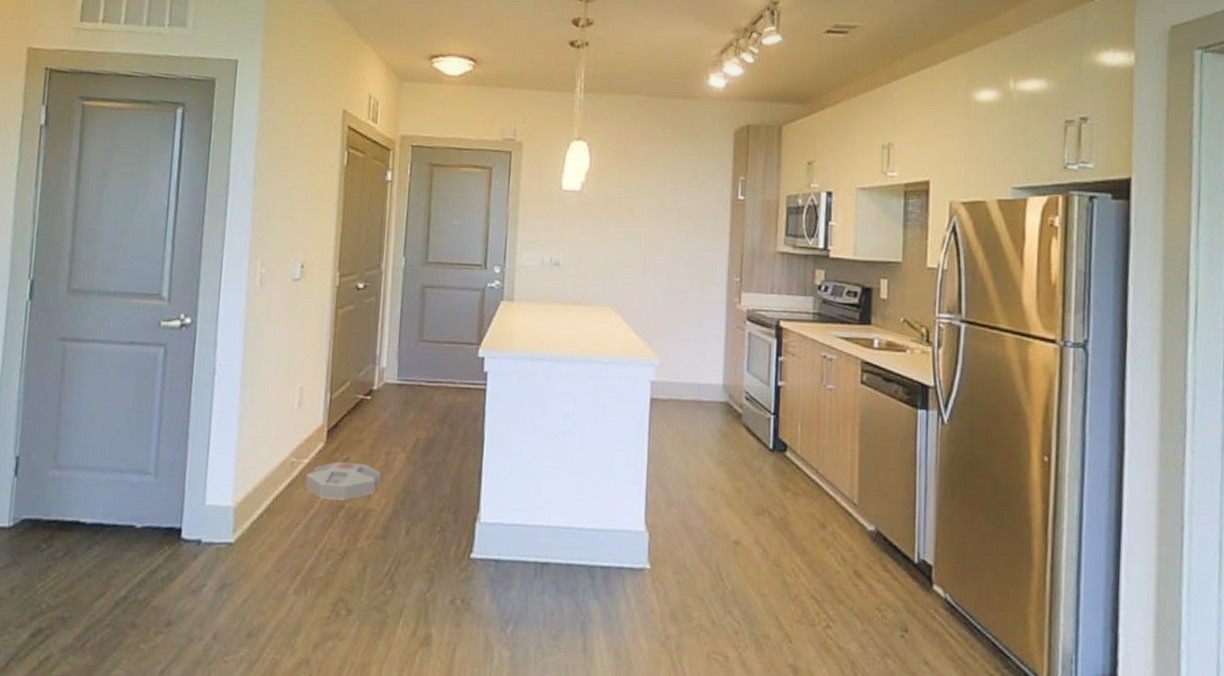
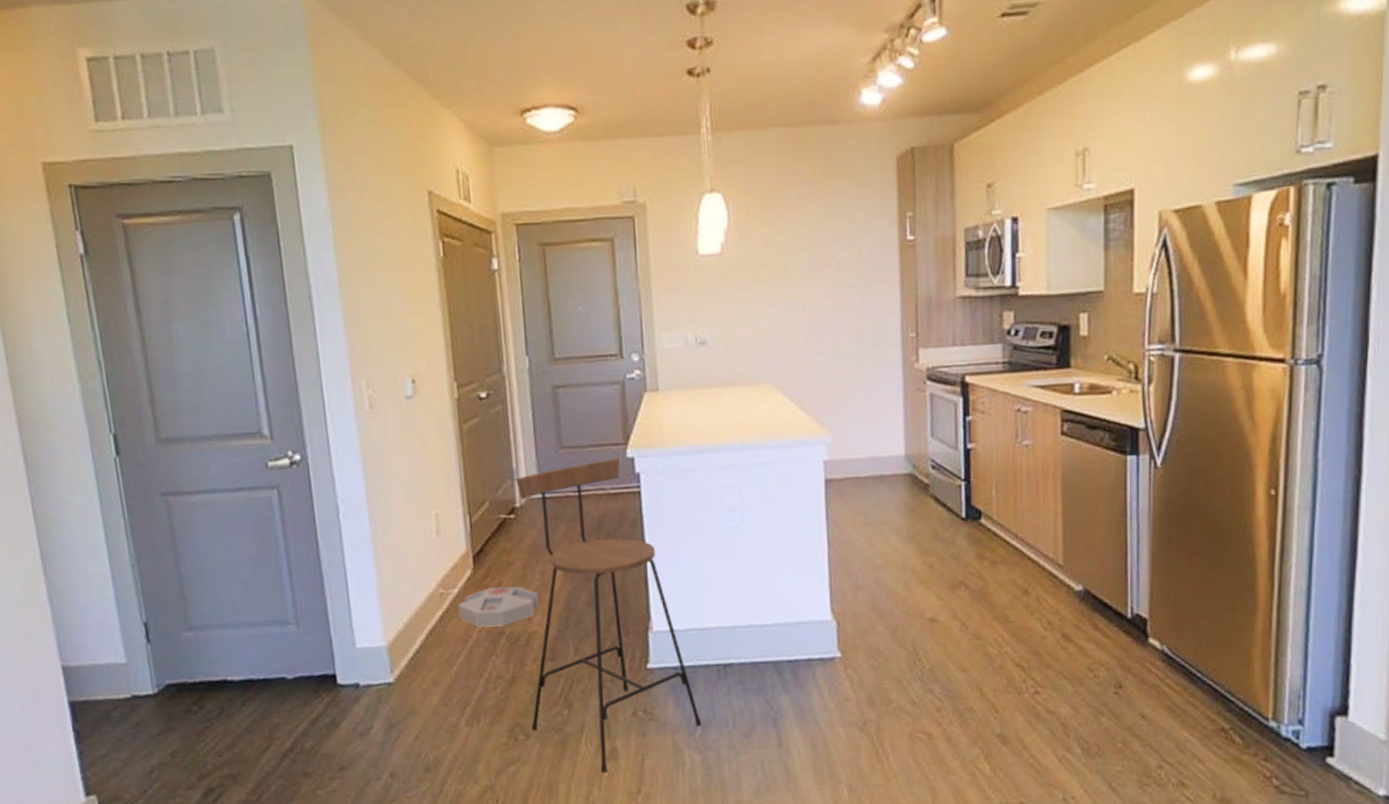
bar stool: none [354,355,515,659] -> present [516,457,702,773]

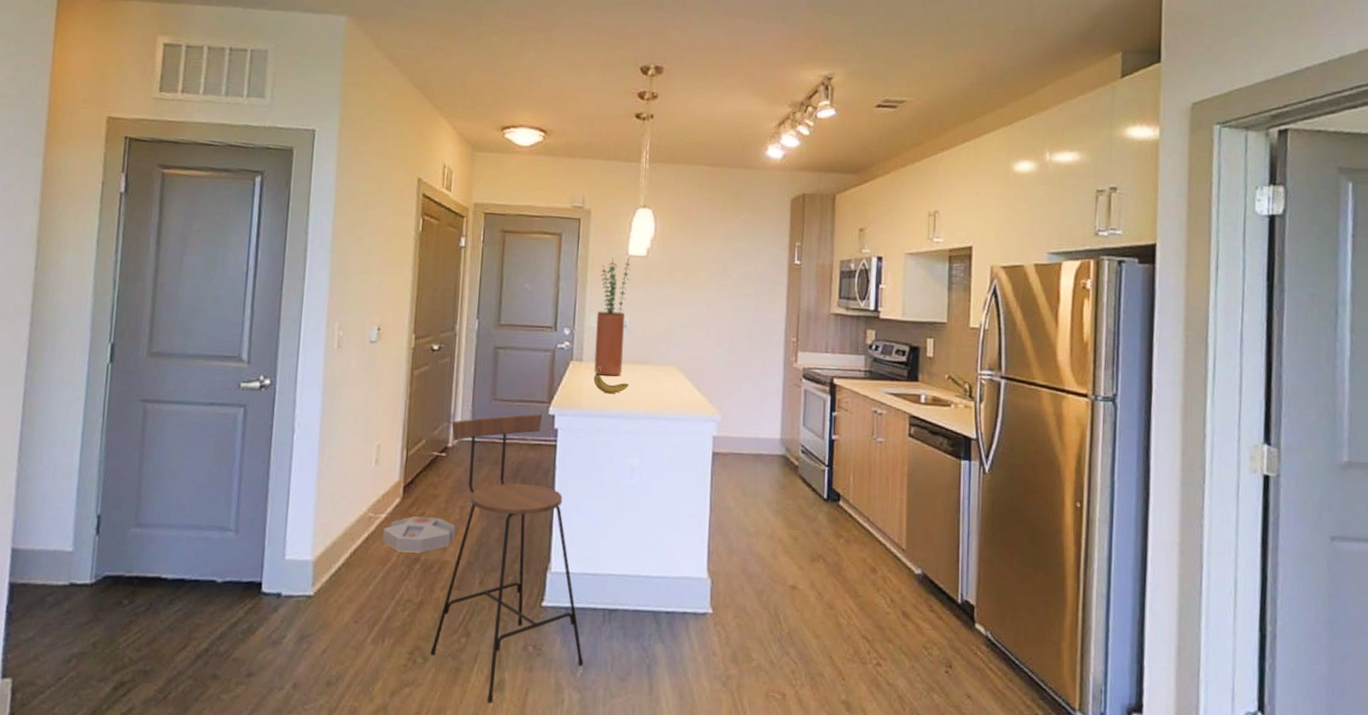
vase: none [667,257,708,405] -> present [594,257,631,376]
fruit: none [674,395,718,426] -> present [593,367,629,394]

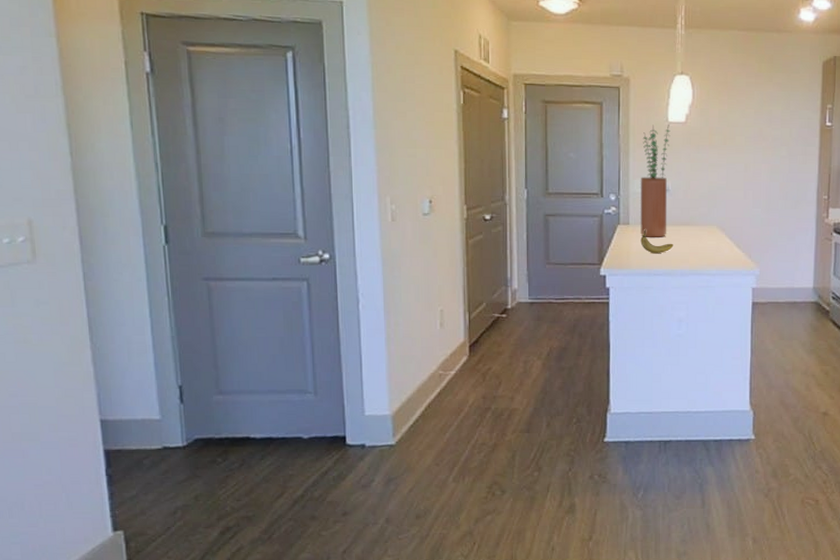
robot vacuum: present [383,516,456,553] -> none [454,372,521,403]
bar stool: present [430,413,584,703] -> none [507,274,644,524]

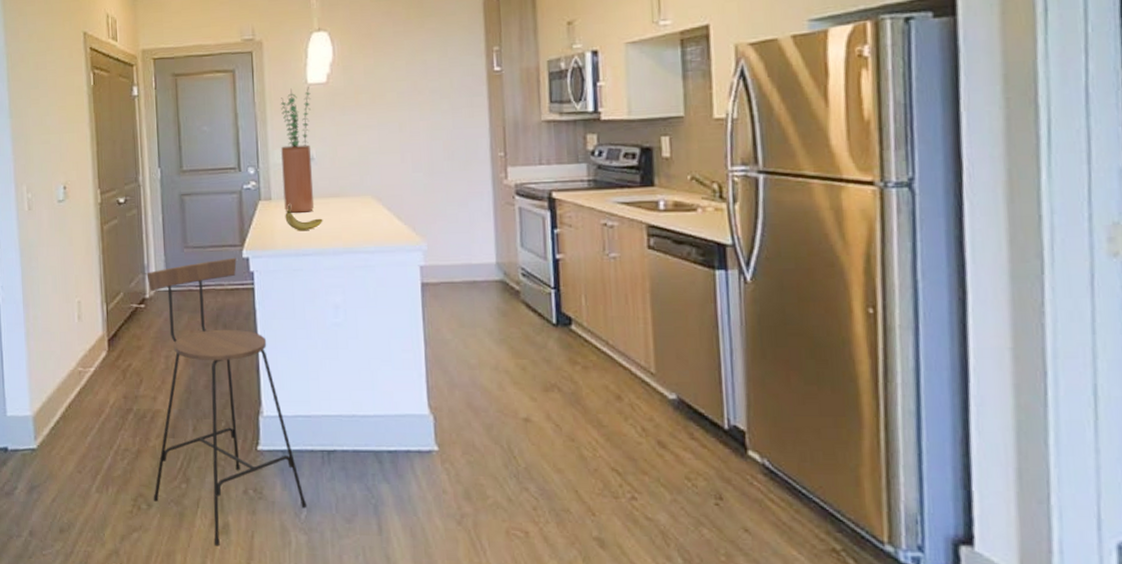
bar stool: none [507,274,644,524] -> present [146,257,307,546]

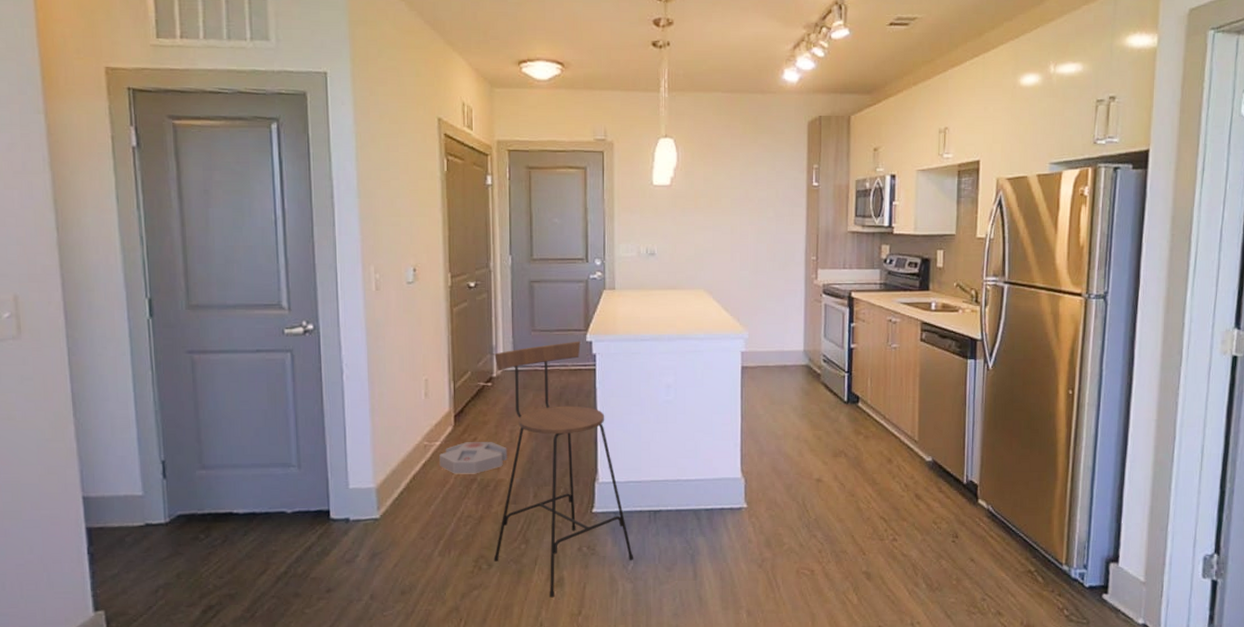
robot vacuum: none [94,369,164,404] -> present [439,442,507,474]
vase: present [280,86,315,213] -> none [626,187,655,302]
fruit: present [285,204,323,231] -> none [627,294,661,319]

